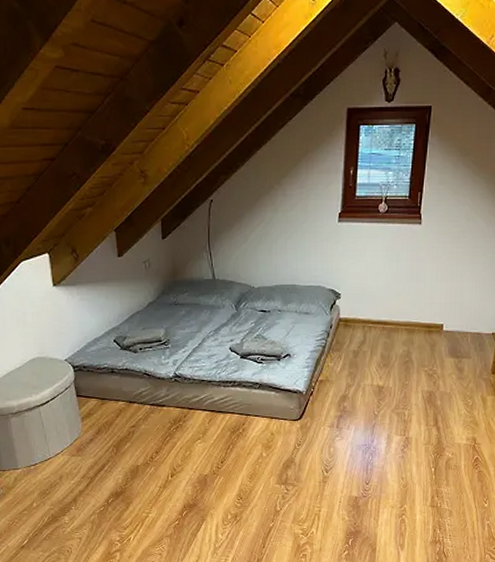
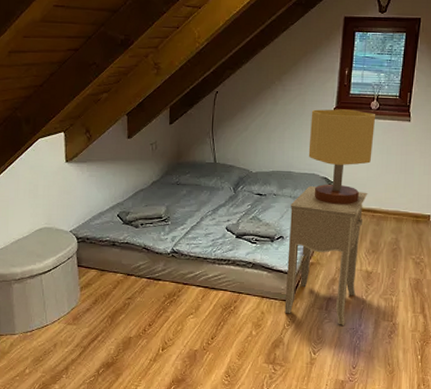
nightstand: none [294,300,378,442] -> present [284,186,368,325]
table lamp: none [313,214,385,317] -> present [308,109,376,204]

